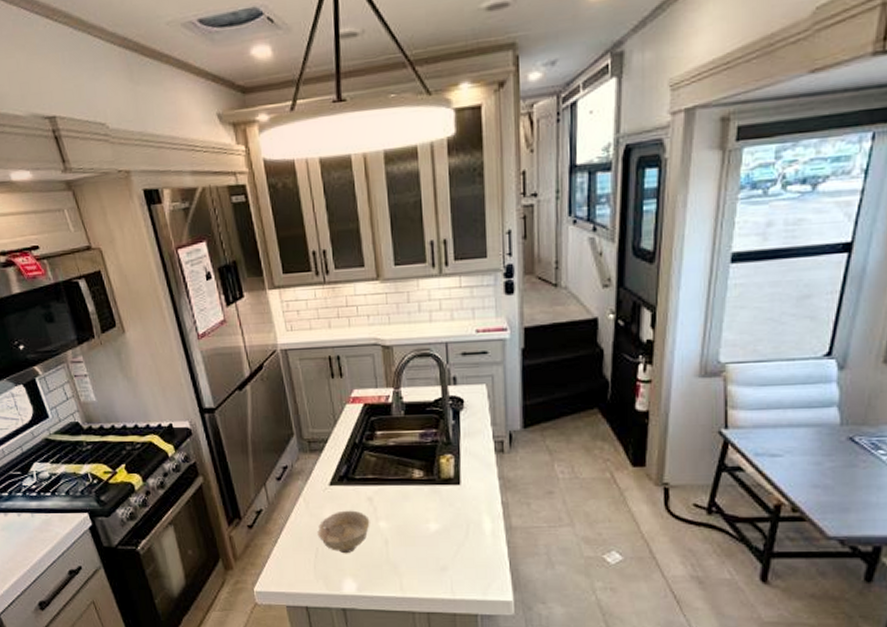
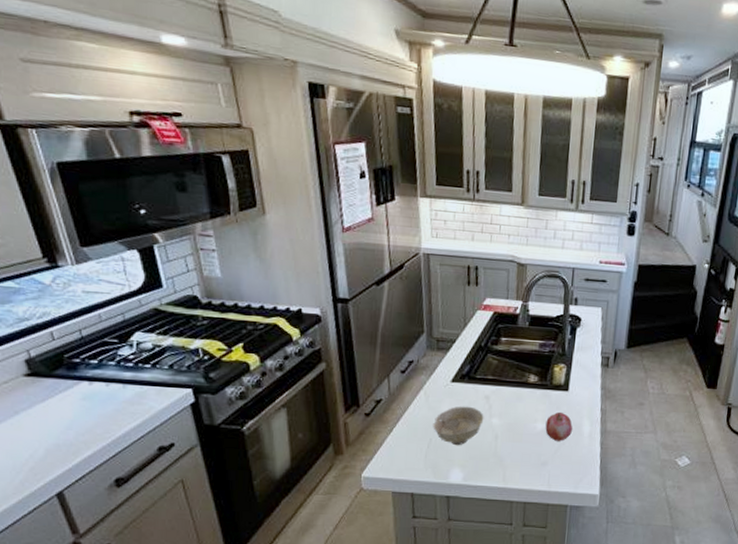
fruit: none [439,509,472,542] -> present [545,411,573,441]

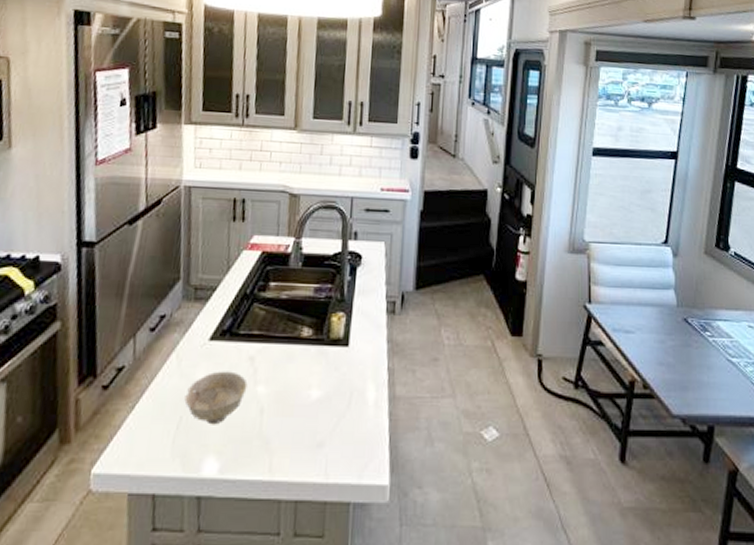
fruit: present [545,411,573,441] -> none [321,373,355,413]

